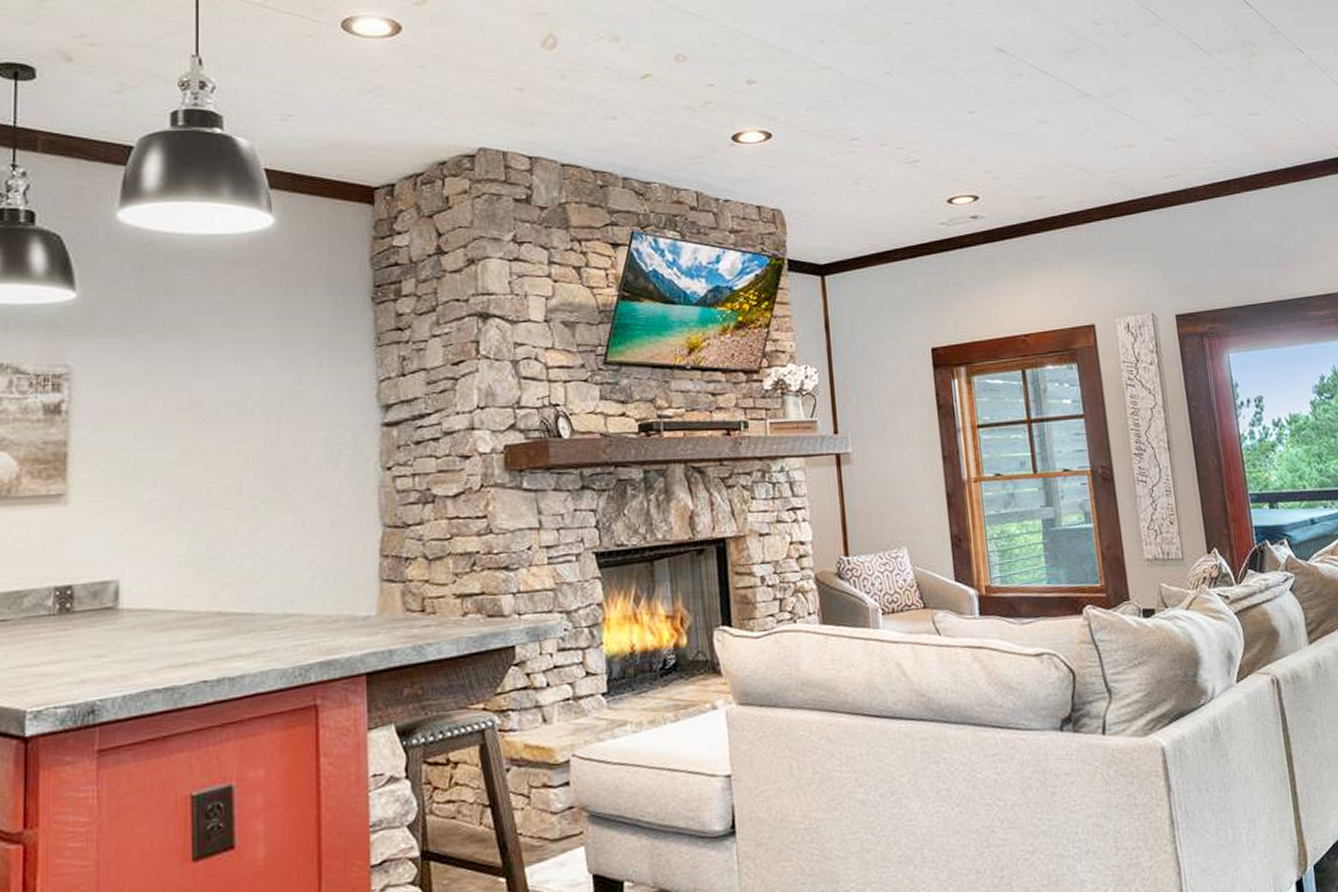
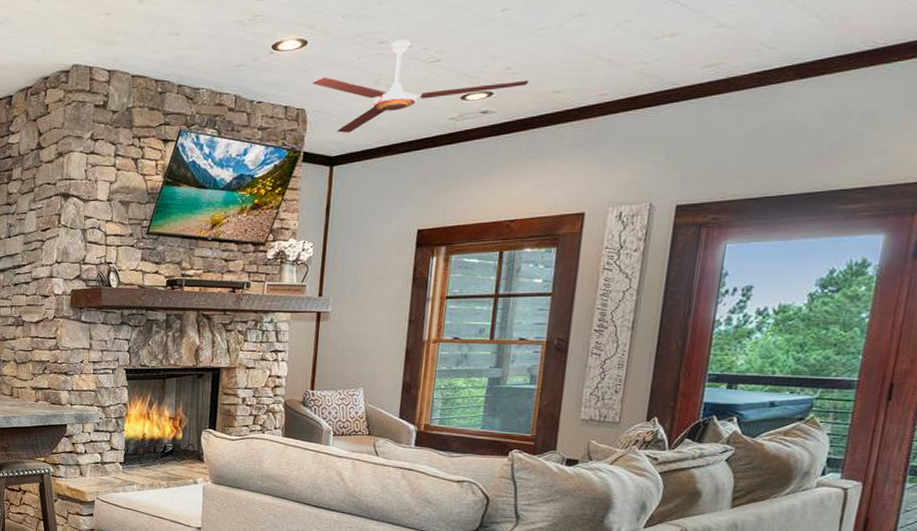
ceiling fan: none [784,137,1011,238] -> present [312,39,529,133]

